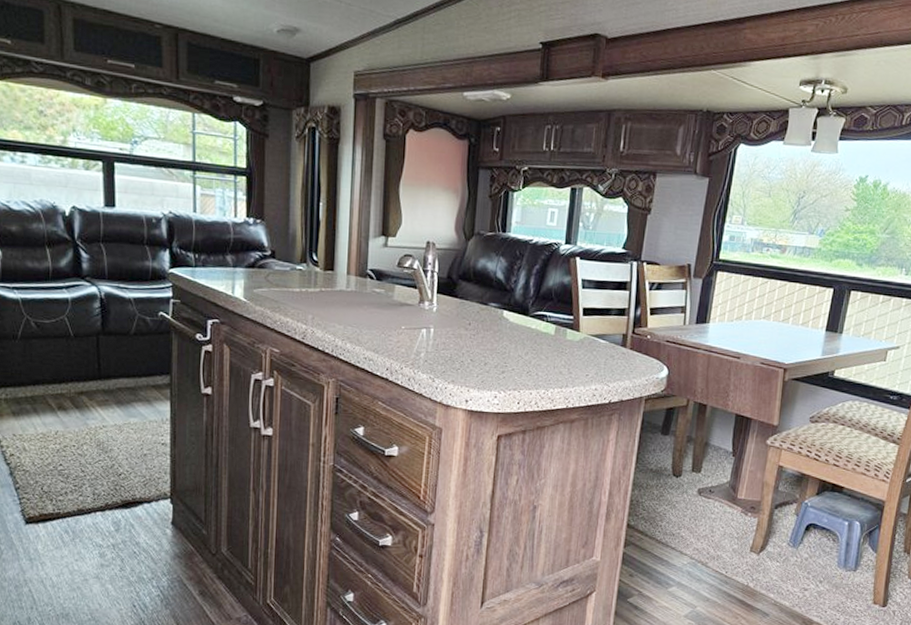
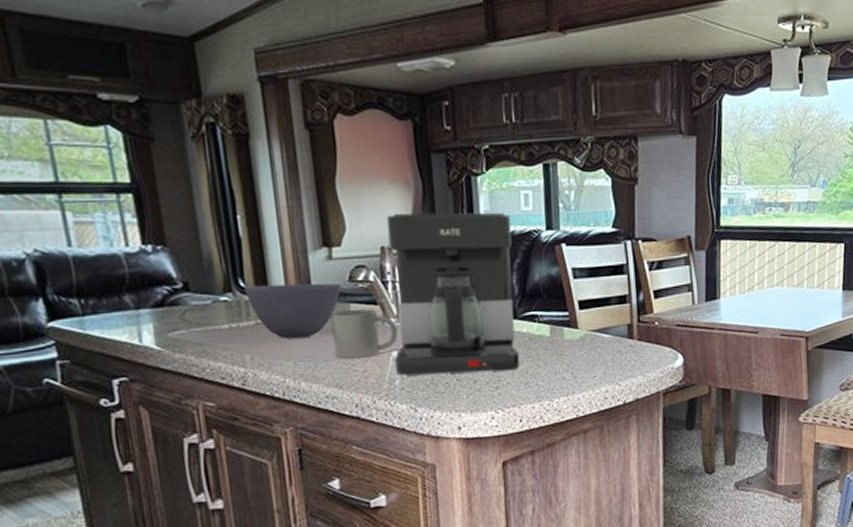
bowl: none [316,259,391,307] -> present [244,283,342,339]
mug: none [376,289,430,331] -> present [331,309,398,359]
coffee maker: none [422,216,537,359] -> present [386,212,520,376]

